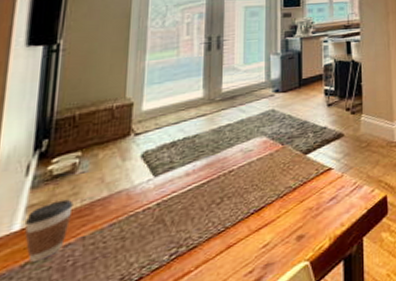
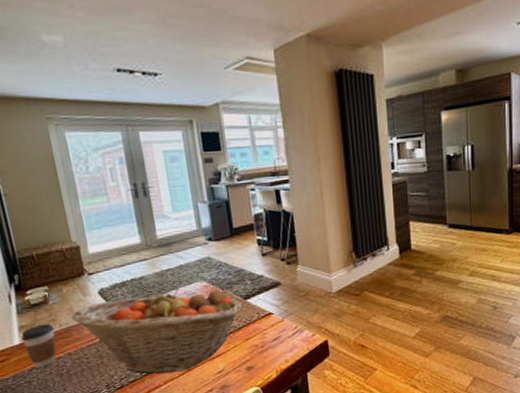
fruit basket: none [99,145,302,258] -> present [71,288,244,374]

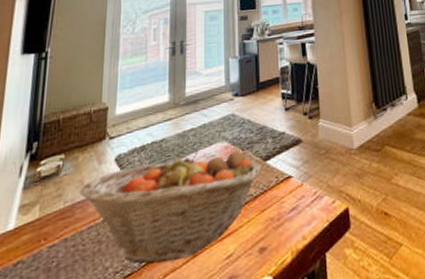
coffee cup: present [20,323,56,368] -> none [17,200,58,261]

